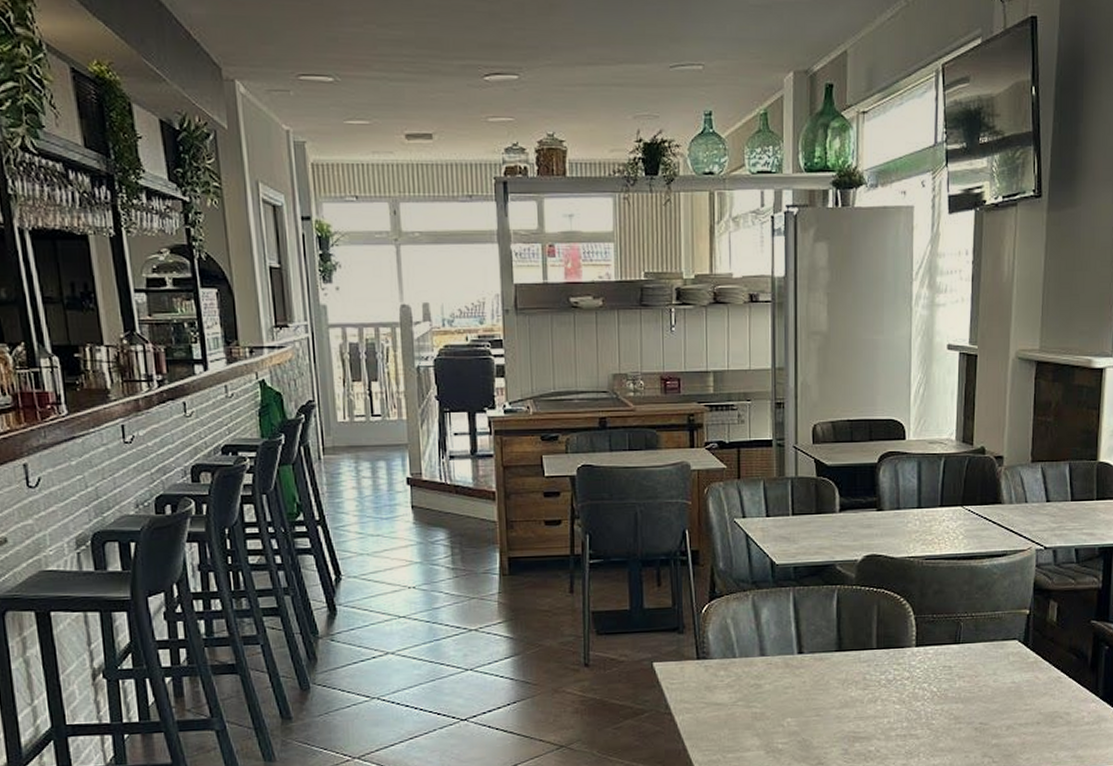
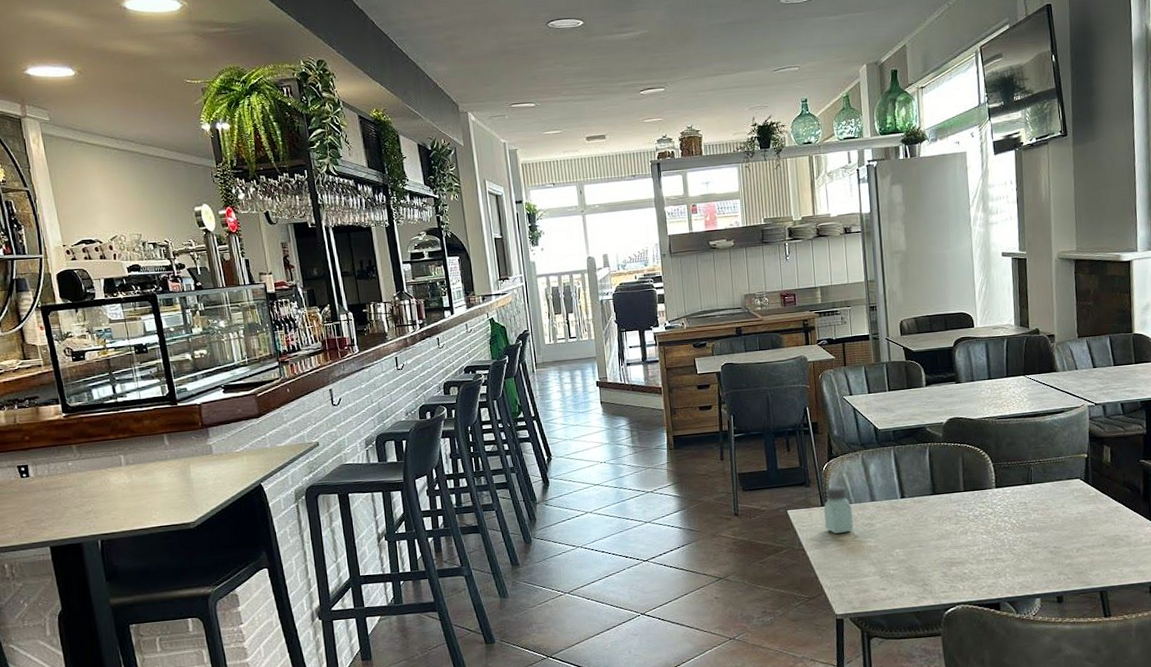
saltshaker: none [699,634,736,695] -> present [823,486,854,534]

